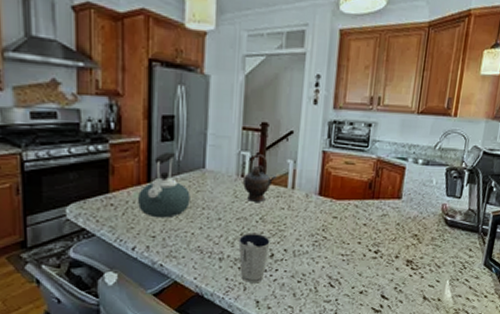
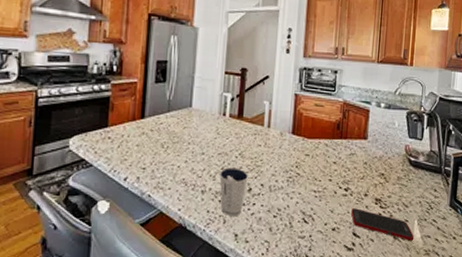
kettle: present [137,151,190,218] -> none [131,91,178,151]
teapot: present [243,154,276,202] -> none [225,96,254,139]
cell phone: none [380,271,445,301] -> present [351,208,414,241]

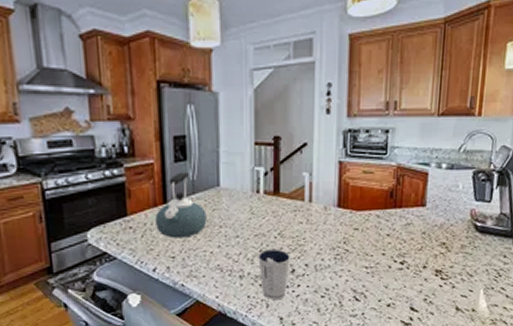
kettle: none [131,91,178,151] -> present [154,171,207,238]
cell phone: present [351,208,414,241] -> none [408,282,480,311]

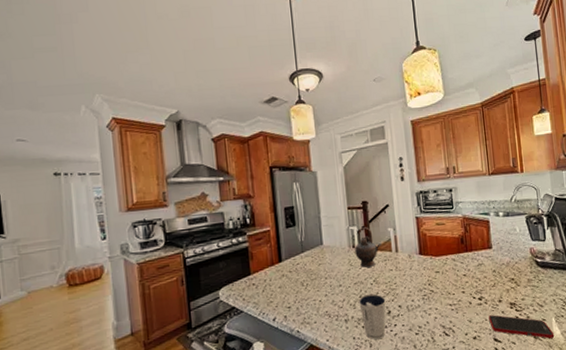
kettle: present [154,171,207,238] -> none [272,235,315,291]
teapot: none [259,169,292,217] -> present [355,227,381,268]
cell phone: none [408,282,480,311] -> present [489,315,555,339]

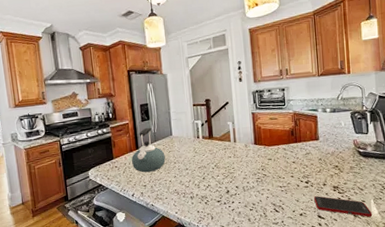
kettle: none [272,235,315,291] -> present [131,127,166,173]
teapot: present [355,227,381,268] -> none [199,121,222,155]
dixie cup: present [358,293,386,340] -> none [202,176,225,214]

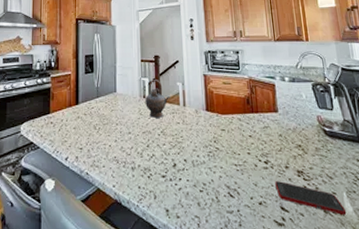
kettle: present [131,127,166,173] -> none [69,81,107,133]
teapot: none [199,121,222,155] -> present [145,80,170,118]

